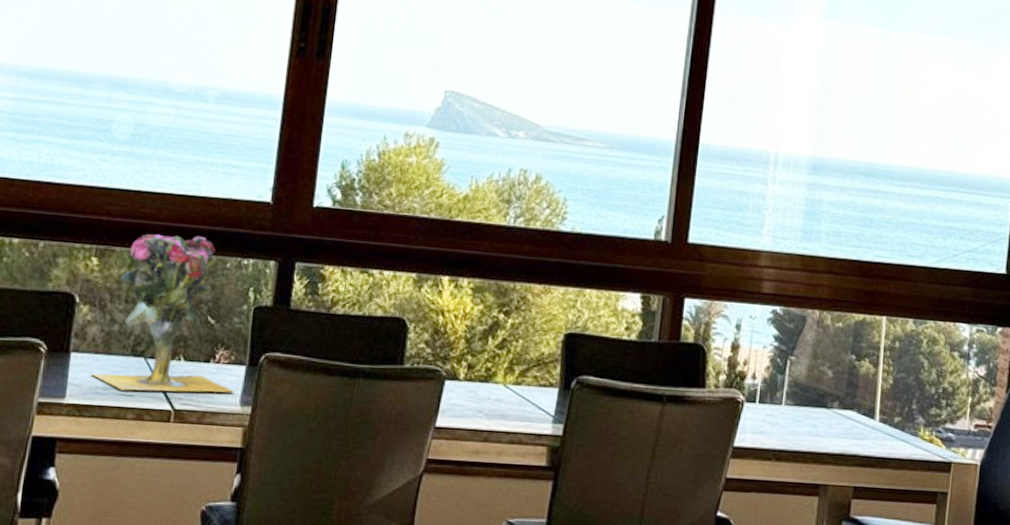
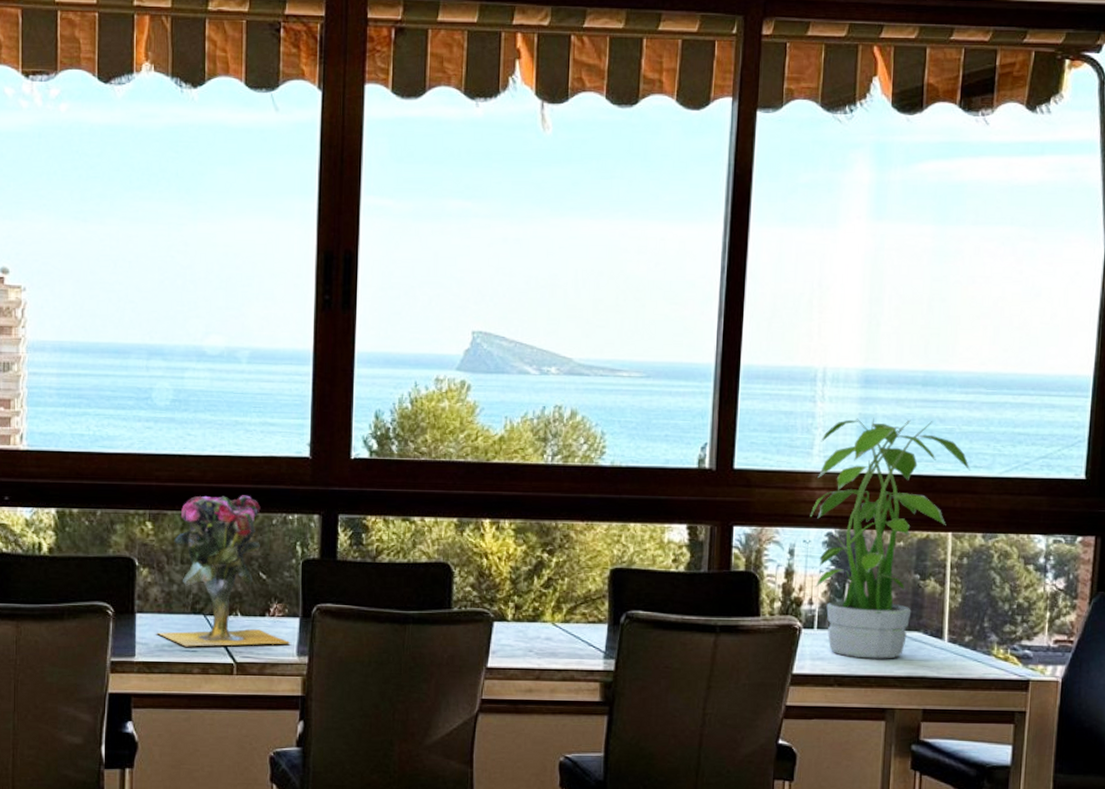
potted plant: none [757,202,905,436] -> present [810,417,970,659]

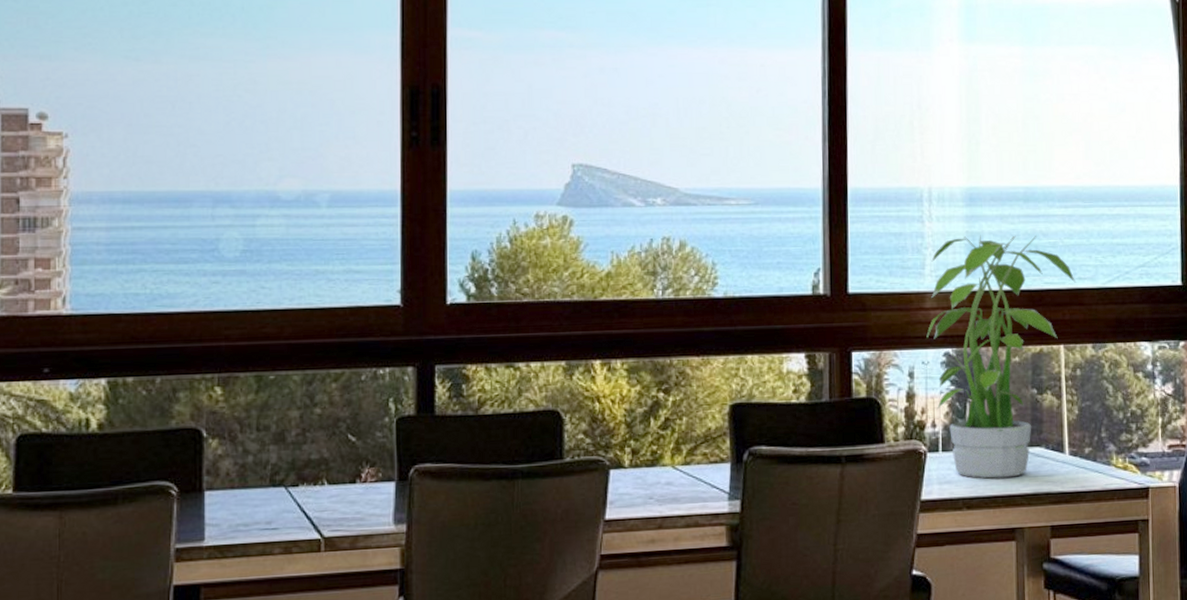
vase: present [156,495,292,647] -> none [229,350,388,525]

